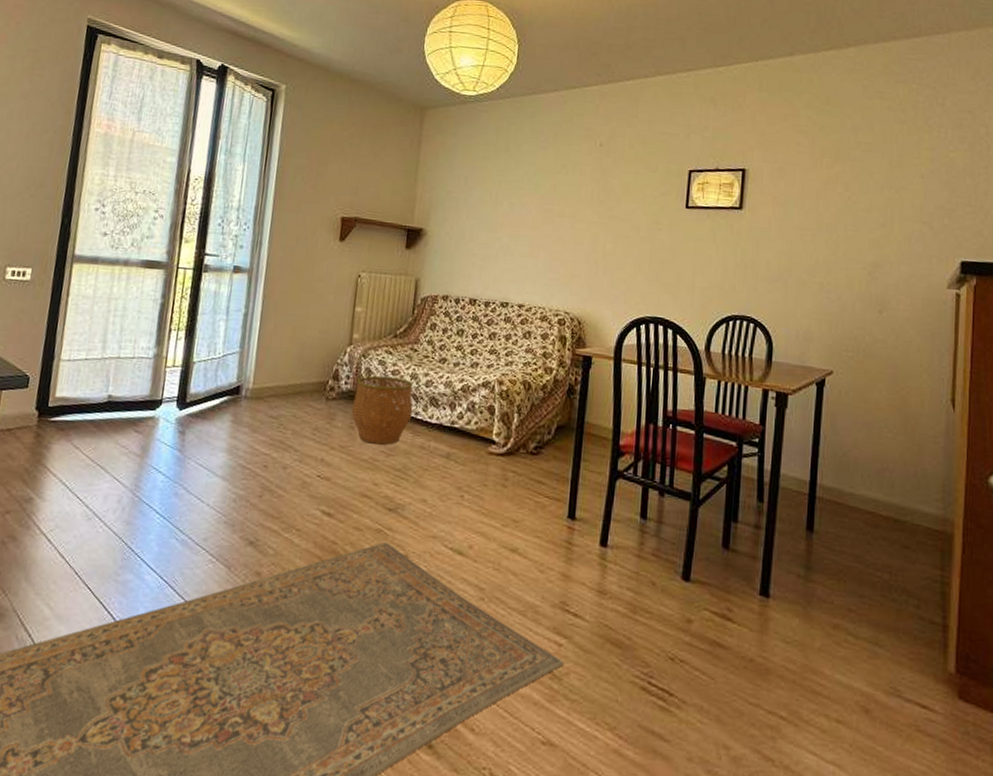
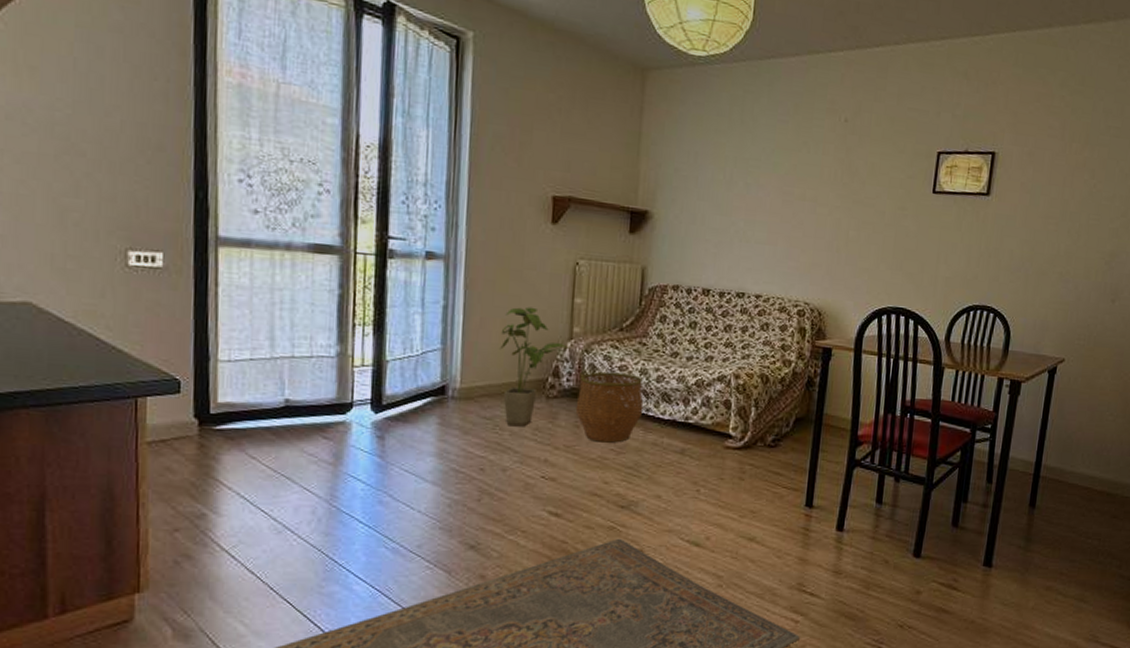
house plant: none [288,315,348,427] -> present [499,307,569,427]

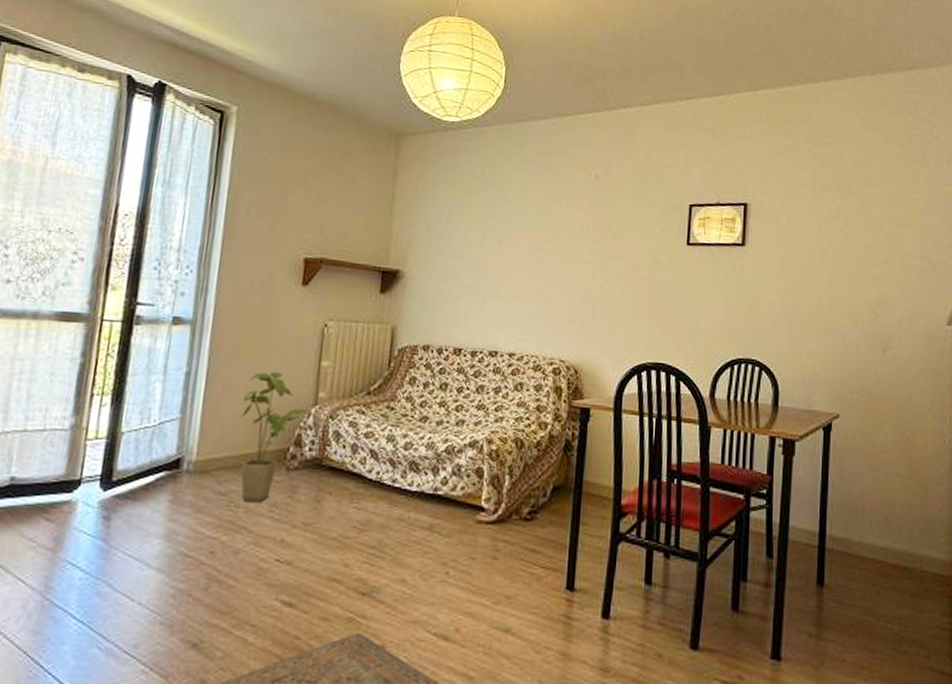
basket: present [575,371,644,443] -> none [316,439,391,519]

